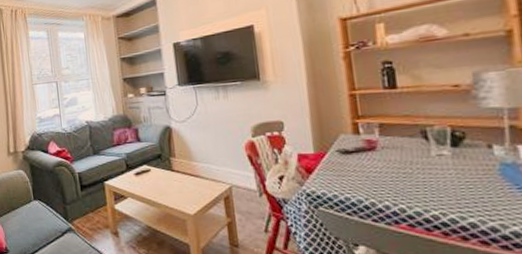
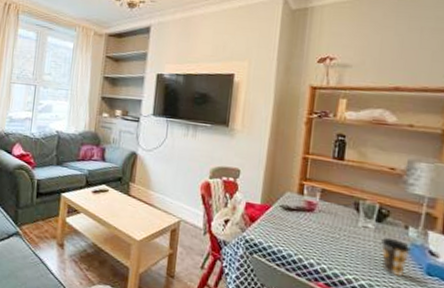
coffee cup: none [463,161,502,204] -> present [381,237,411,277]

